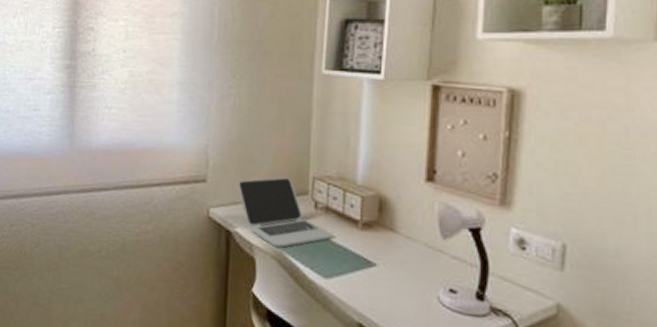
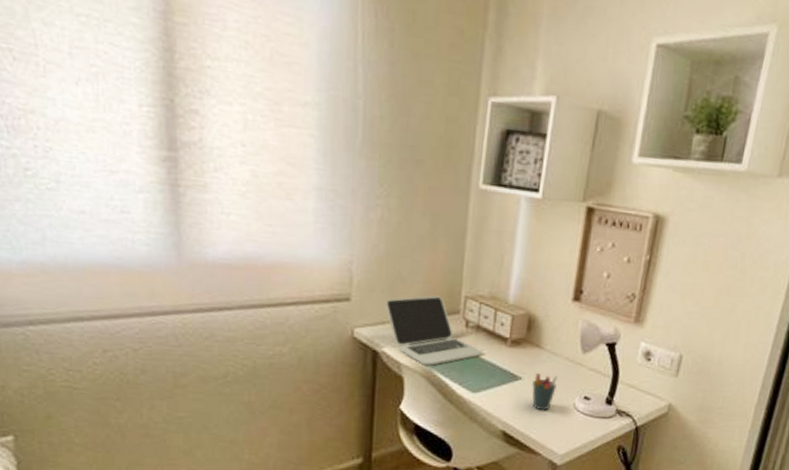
pen holder: none [388,260,416,304] -> present [532,373,557,411]

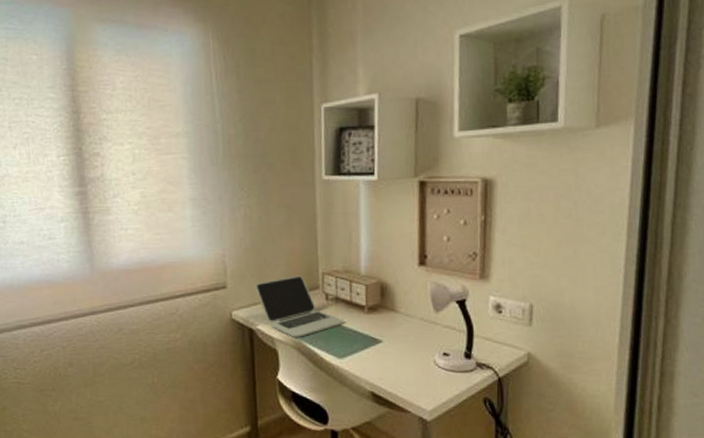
pen holder: present [532,373,557,411] -> none [393,335,416,370]

